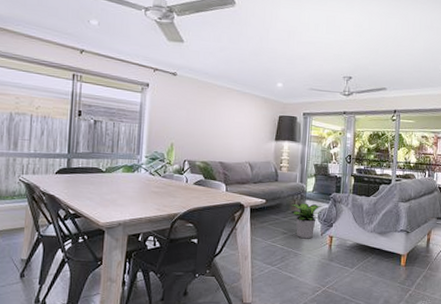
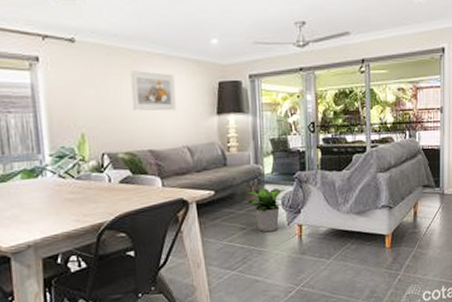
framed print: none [212,101,246,134] -> present [131,71,177,111]

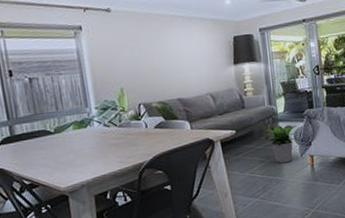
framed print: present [131,71,177,111] -> none [158,31,199,66]

